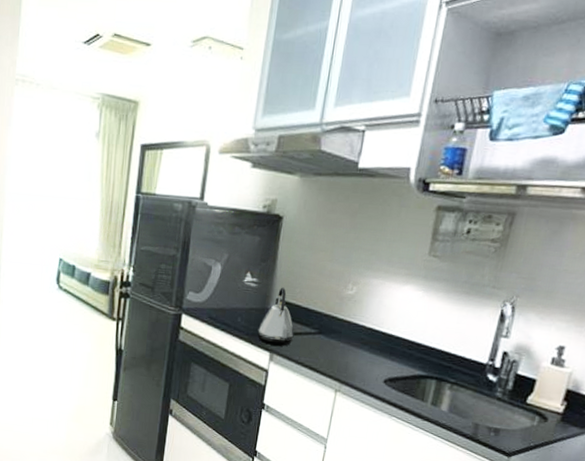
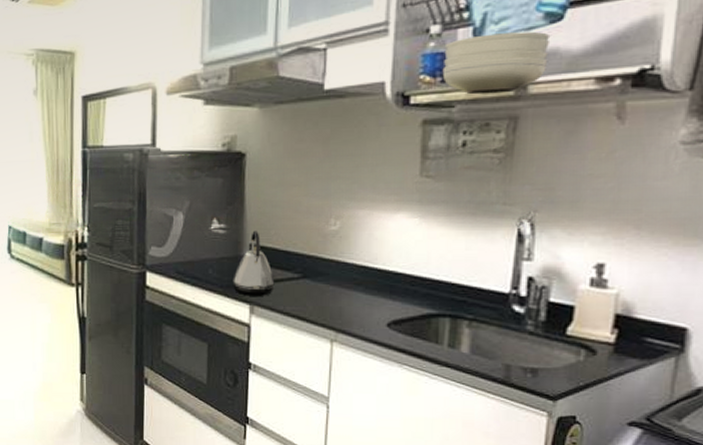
bowl: none [459,137,552,192] -> present [442,31,551,95]

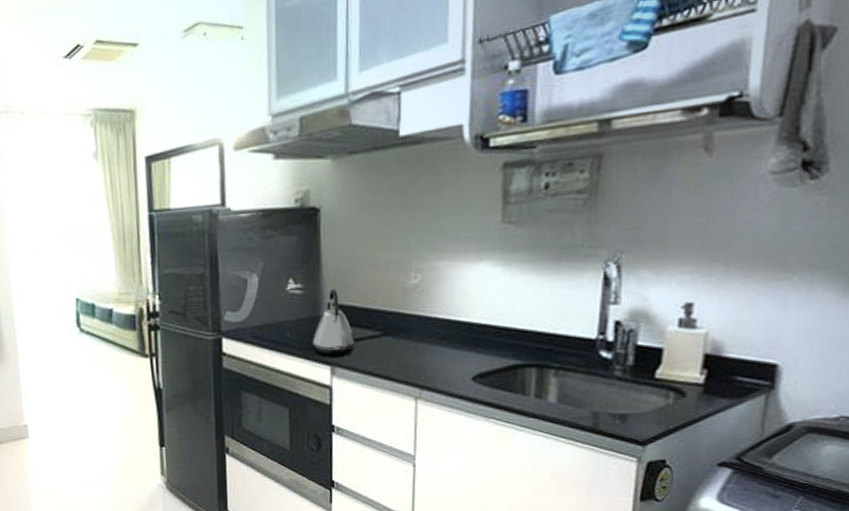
bowl: present [442,31,551,95] -> none [522,62,635,134]

